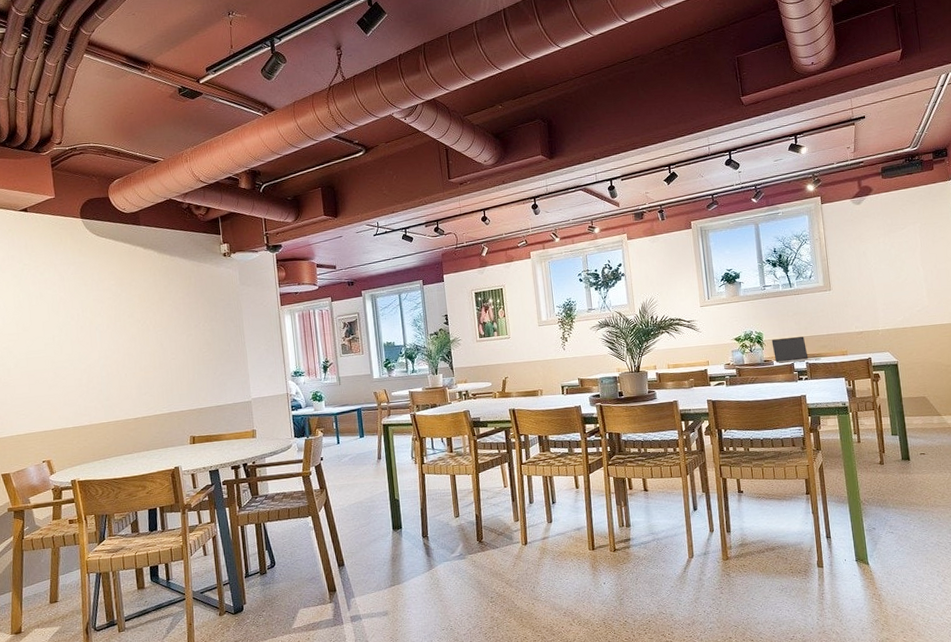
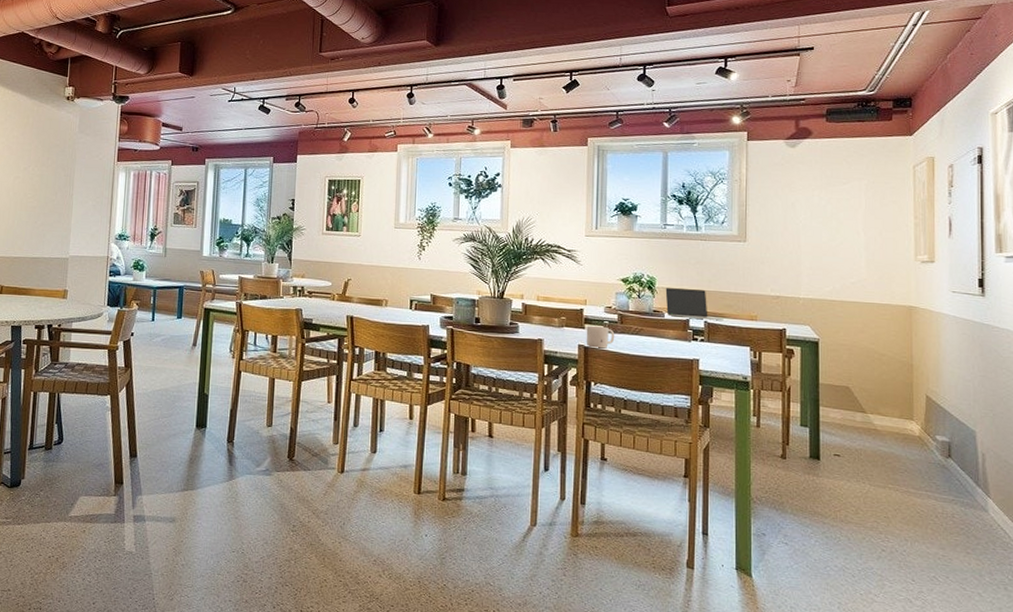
mug: none [711,381,736,401] -> present [586,325,615,349]

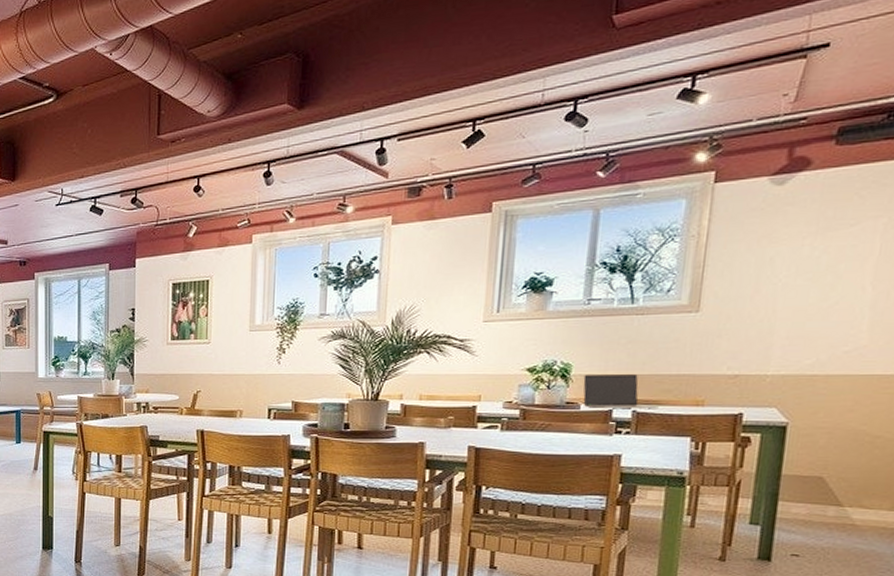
mug: present [586,325,615,349] -> none [478,424,515,449]

